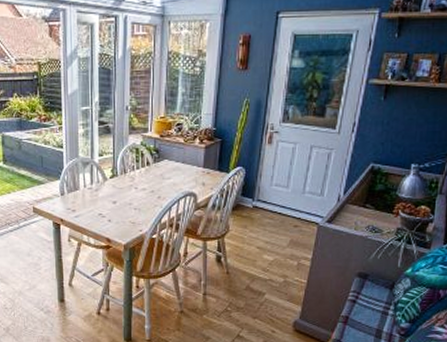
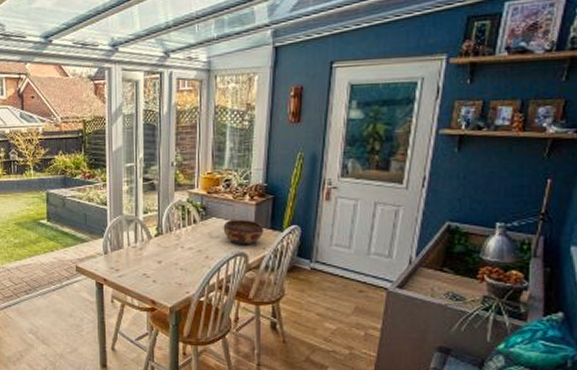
decorative bowl: none [174,162,212,186] -> present [223,220,264,245]

